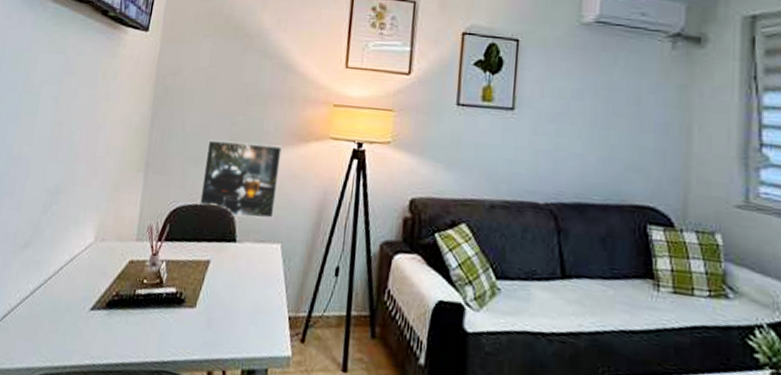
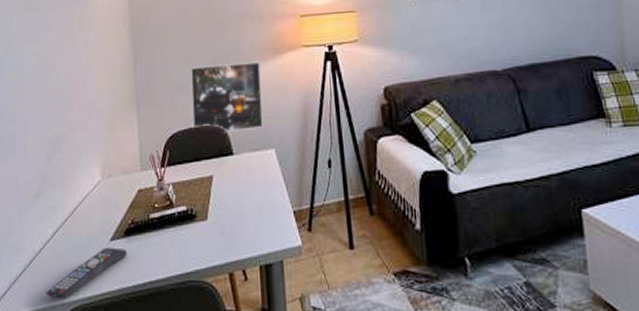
remote control: none [12,316,106,364] -> present [45,247,128,299]

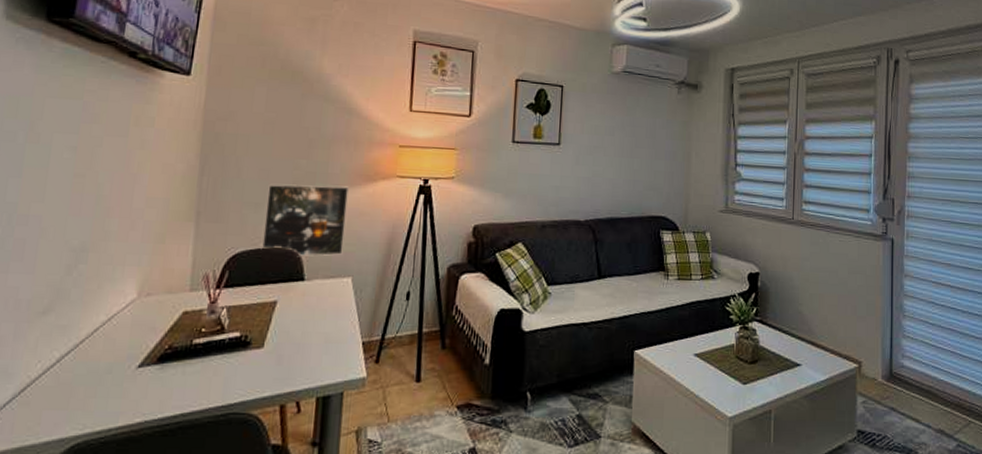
remote control: present [45,247,128,299] -> none [37,375,159,434]

